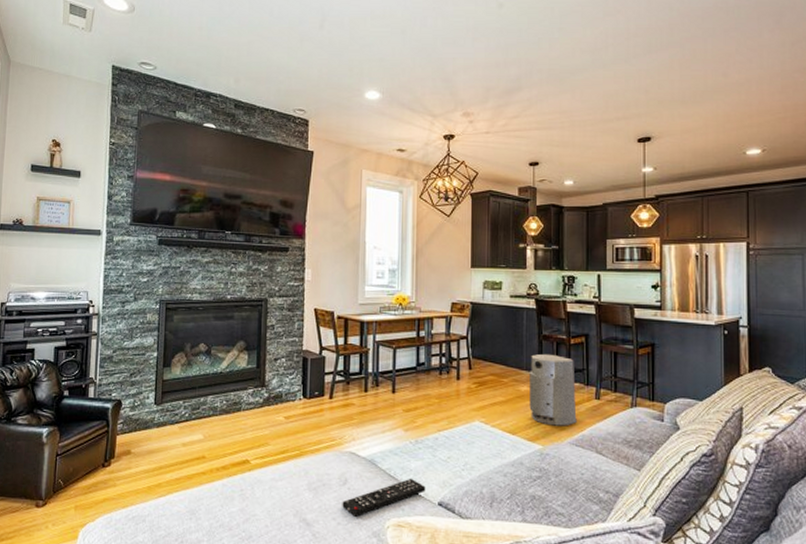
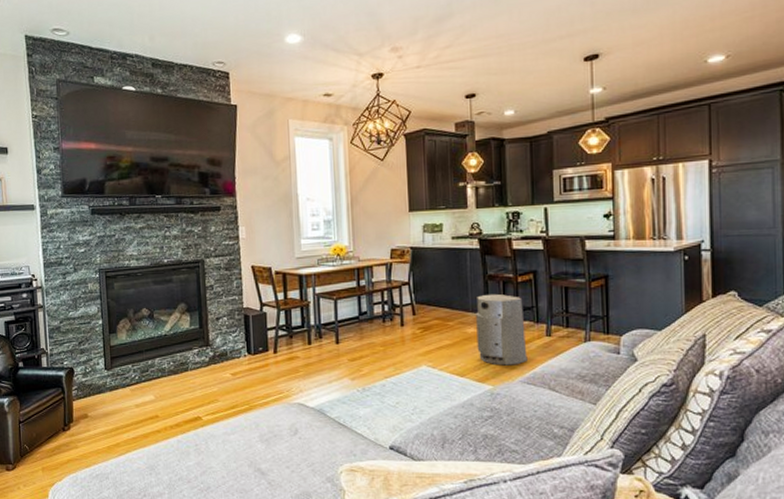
remote control: present [342,478,426,518] -> none [294,424,376,465]

